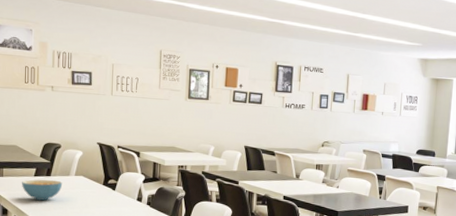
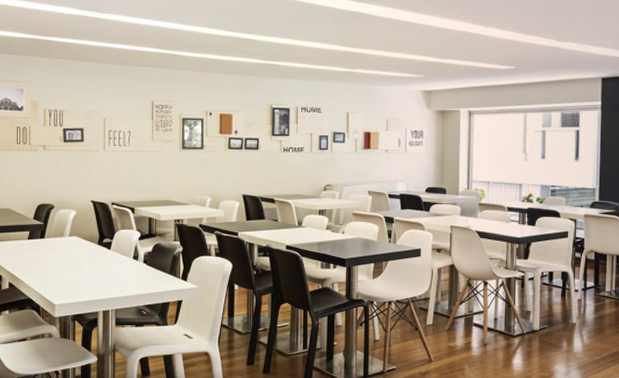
cereal bowl: present [21,179,63,201] -> none [15,242,57,264]

